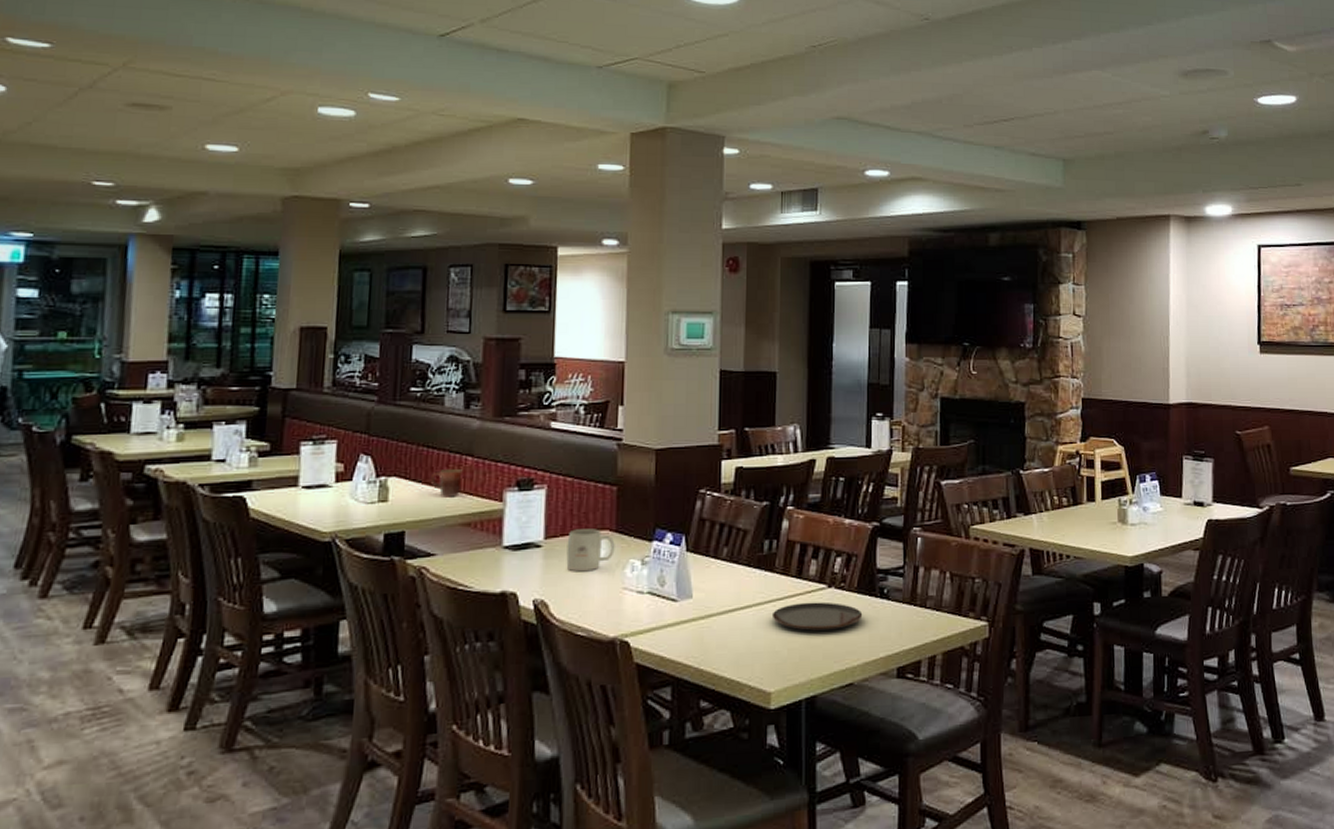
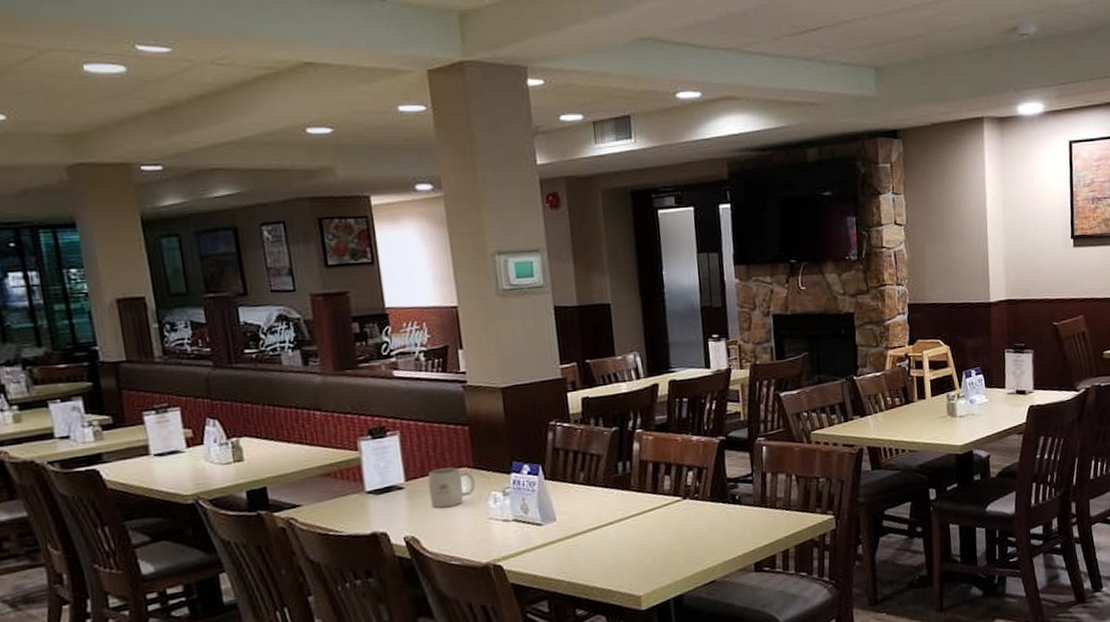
mug: present [430,469,463,497] -> none [281,424,315,452]
plate: present [771,601,863,631] -> none [633,512,718,540]

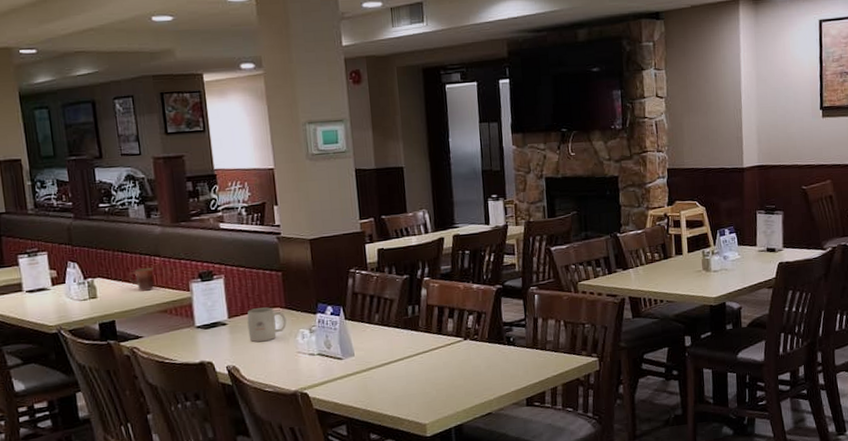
mug: none [281,424,315,452] -> present [128,268,155,291]

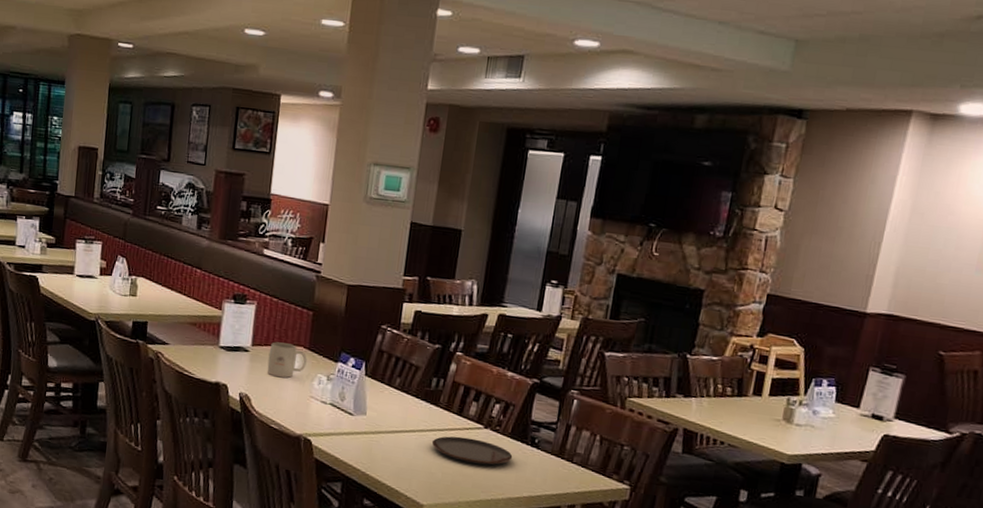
mug: present [128,268,155,291] -> none [168,277,193,301]
plate: none [420,351,495,375] -> present [431,436,513,466]

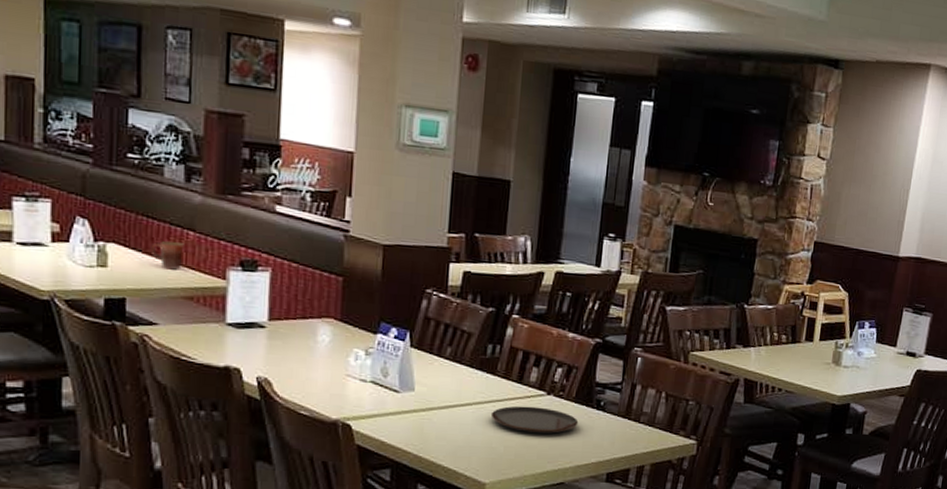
mug: none [168,277,193,301] -> present [150,241,184,270]
mug: present [267,342,307,378] -> none [290,314,340,356]

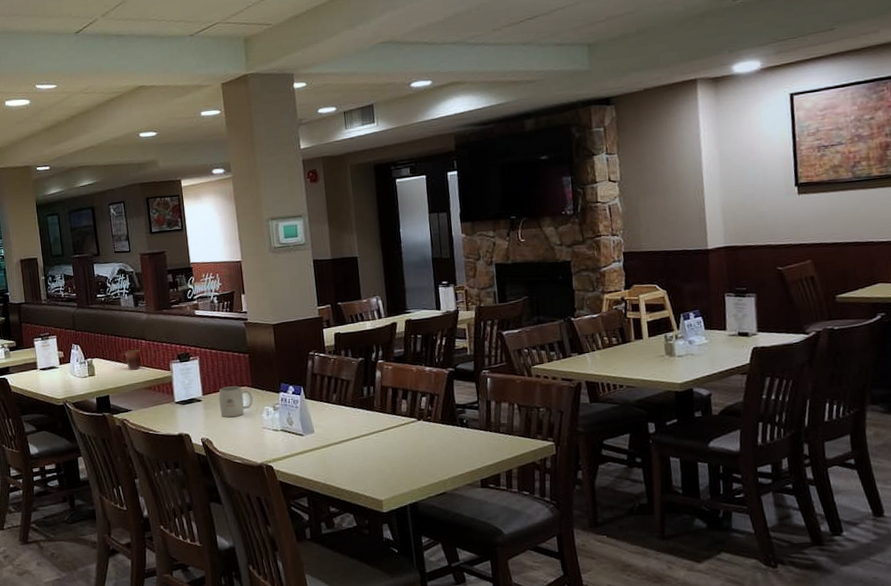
mug: none [290,314,340,356] -> present [218,386,253,418]
plate: present [490,405,579,434] -> none [376,431,448,454]

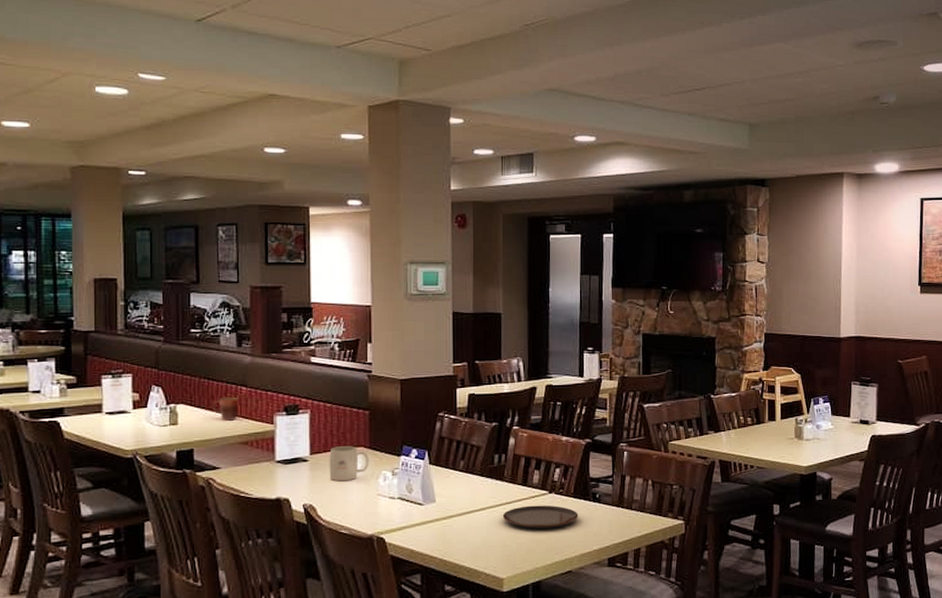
plate: none [376,431,448,454] -> present [502,505,579,529]

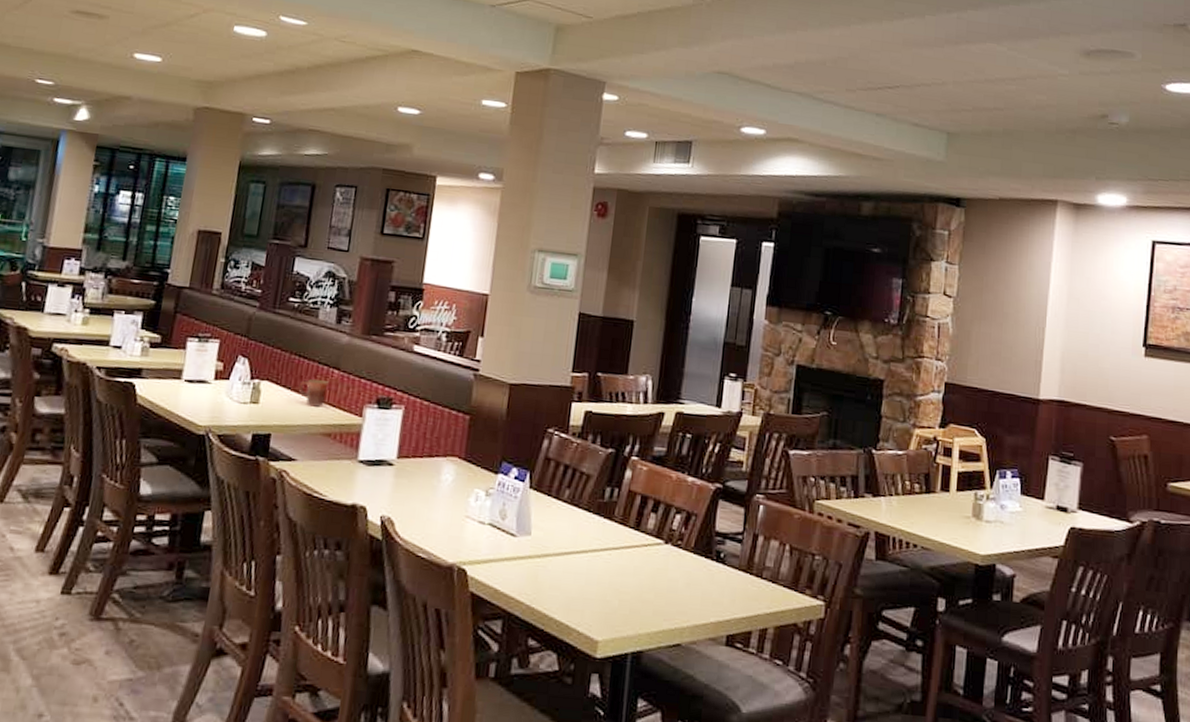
mug: present [329,446,369,482] -> none [414,452,463,496]
plate: present [502,505,579,529] -> none [606,554,697,588]

